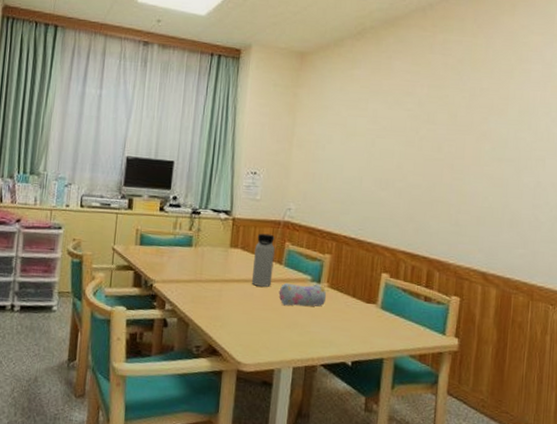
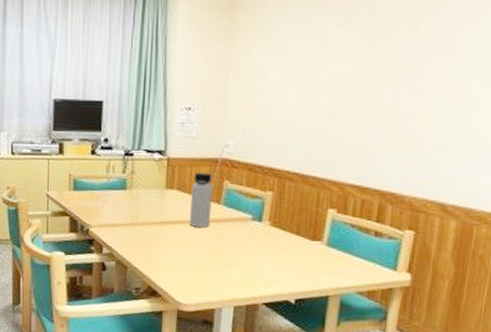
pencil case: present [278,282,327,307] -> none [217,222,269,246]

